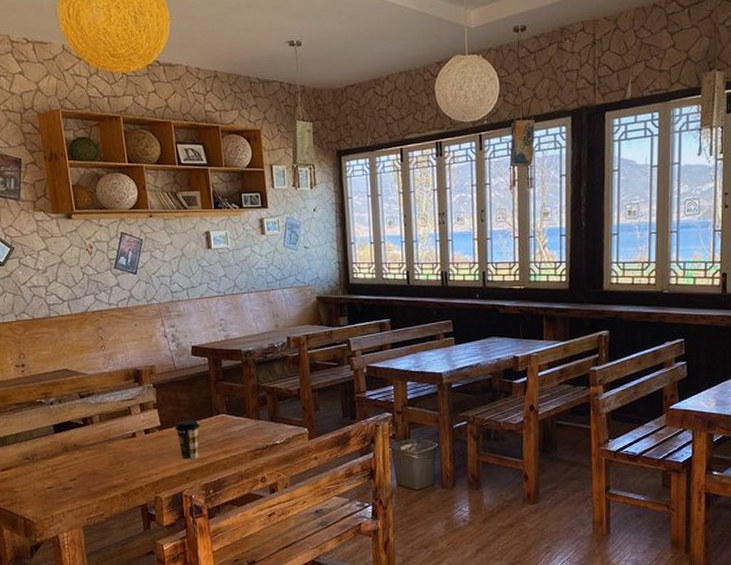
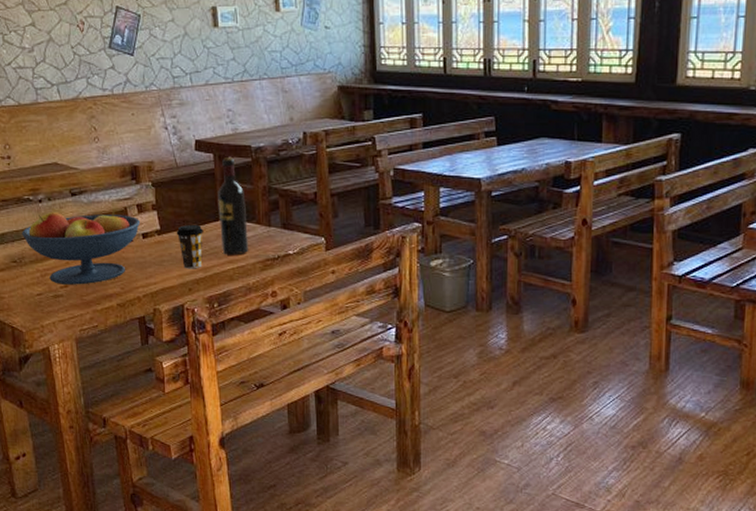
fruit bowl: none [34,410,142,478] -> present [21,211,140,285]
wine bottle: none [212,361,240,447] -> present [218,158,248,255]

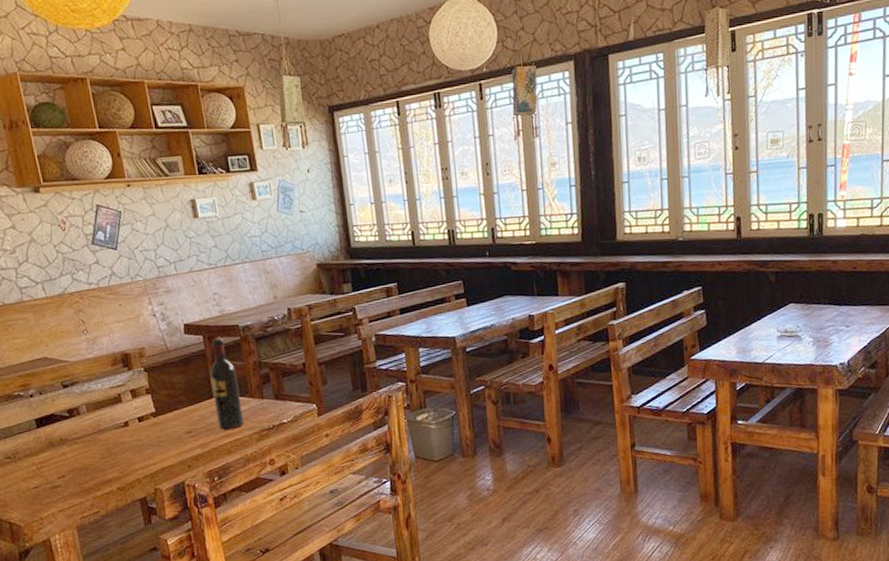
fruit bowl: present [21,211,140,285] -> none [13,398,135,475]
coffee cup: present [176,224,203,269] -> none [171,403,200,447]

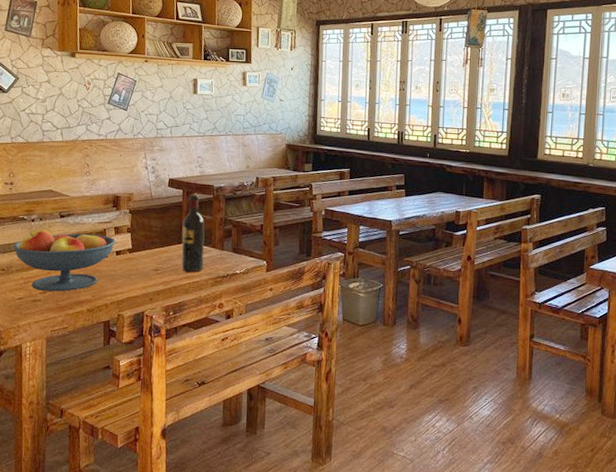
fruit bowl: none [13,398,135,475] -> present [12,229,115,292]

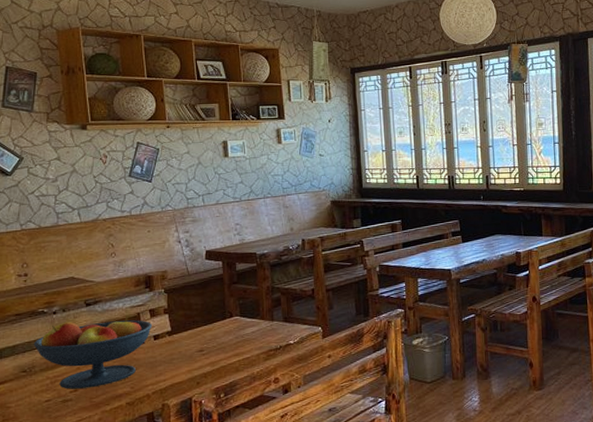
wine bottle: present [181,193,205,272] -> none [226,264,253,349]

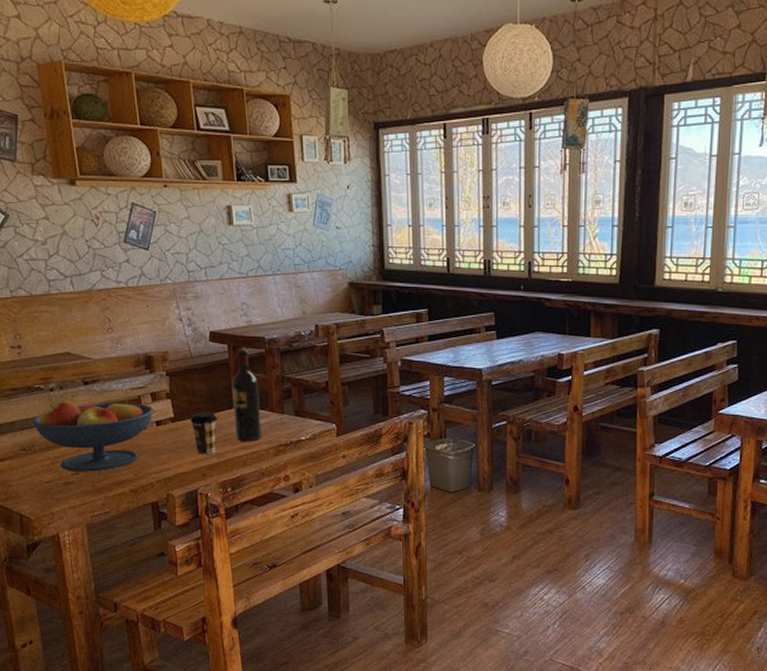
coffee cup: none [186,323,212,365] -> present [190,412,217,455]
wine bottle: none [226,264,253,349] -> present [232,348,261,442]

